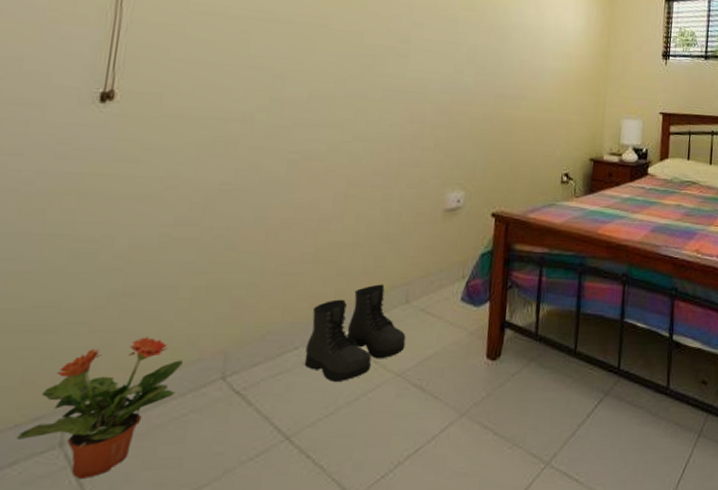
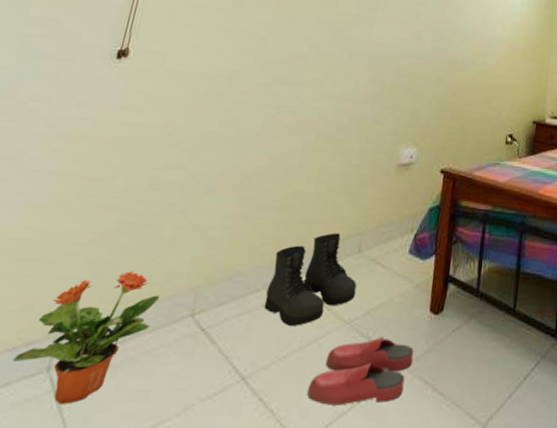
slippers: none [359,385,472,457] -> present [307,336,414,405]

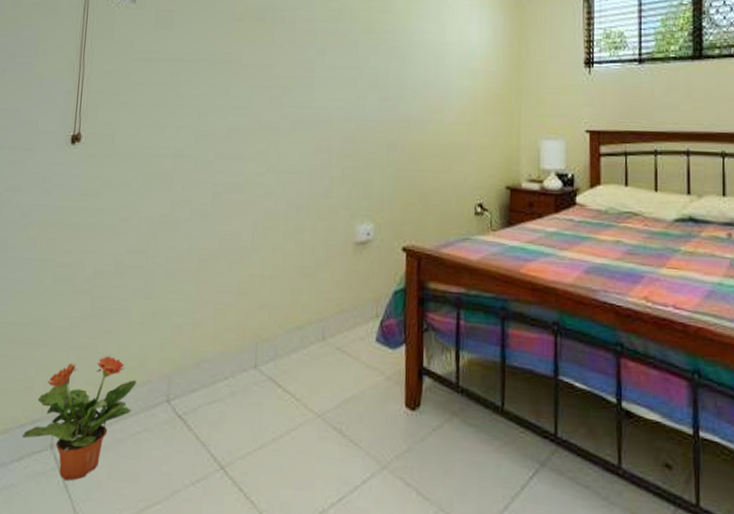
boot: present [264,233,357,326] -> none [234,318,324,416]
slippers: present [307,336,414,405] -> none [286,431,392,503]

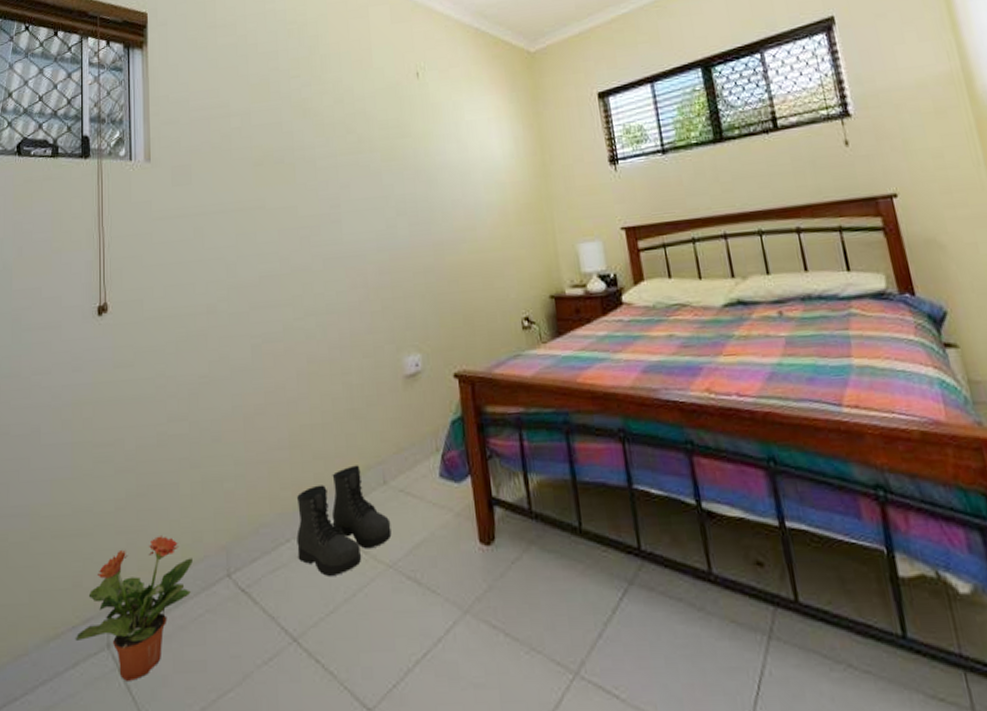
boot: none [234,318,324,416] -> present [296,465,392,576]

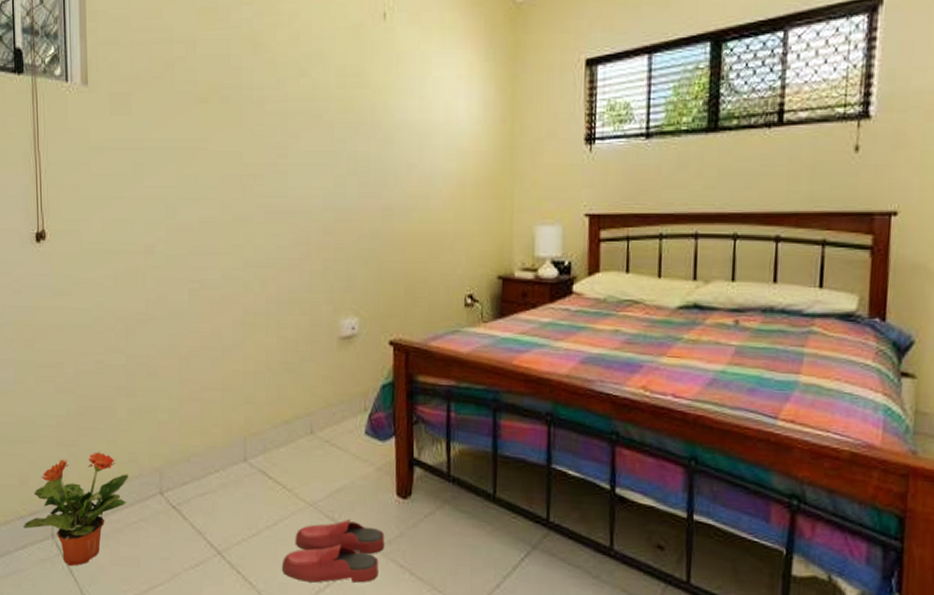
boot: present [296,465,392,576] -> none [225,413,314,506]
slippers: none [365,577,474,662] -> present [282,519,385,583]

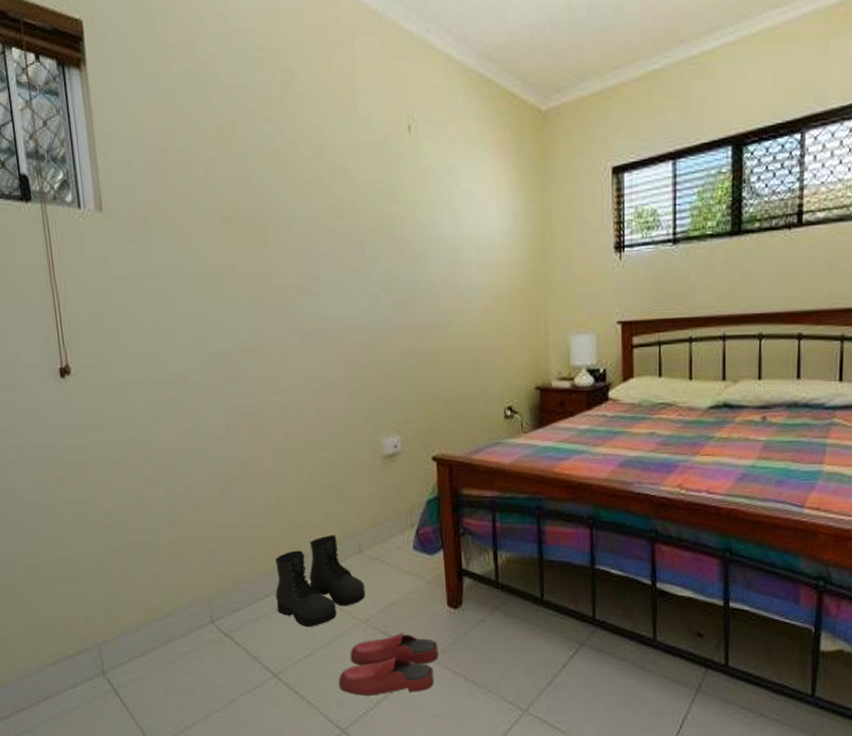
potted plant: present [23,452,128,566] -> none [71,586,177,700]
boot: none [225,413,314,506] -> present [275,535,366,626]

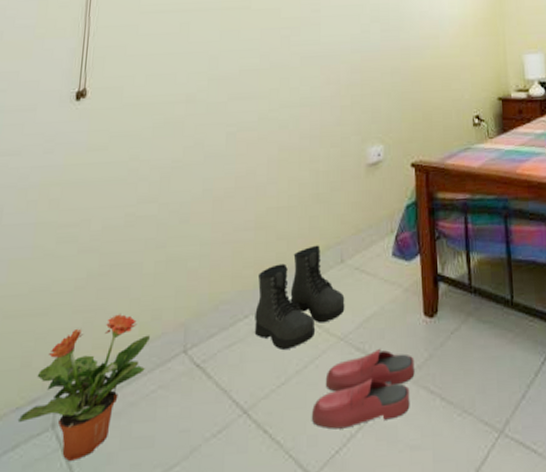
potted plant: none [71,586,177,700] -> present [17,314,150,461]

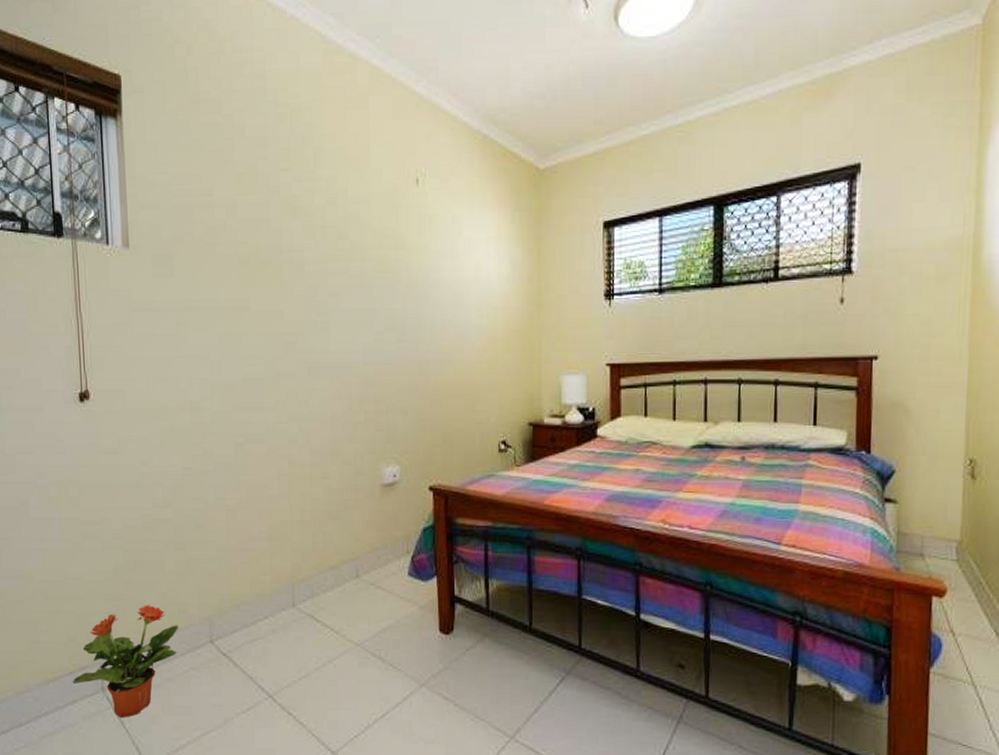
boot: present [254,245,345,350] -> none [274,559,361,649]
slippers: present [312,348,415,429] -> none [332,656,429,719]

